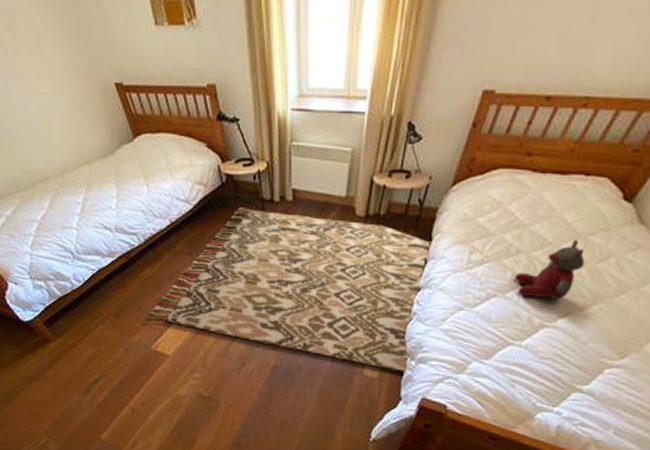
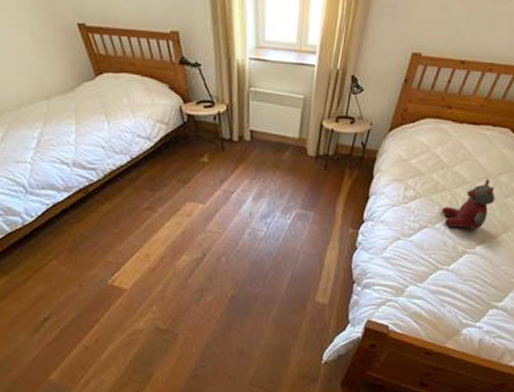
rug: present [145,207,431,374] -> none [102,146,373,299]

